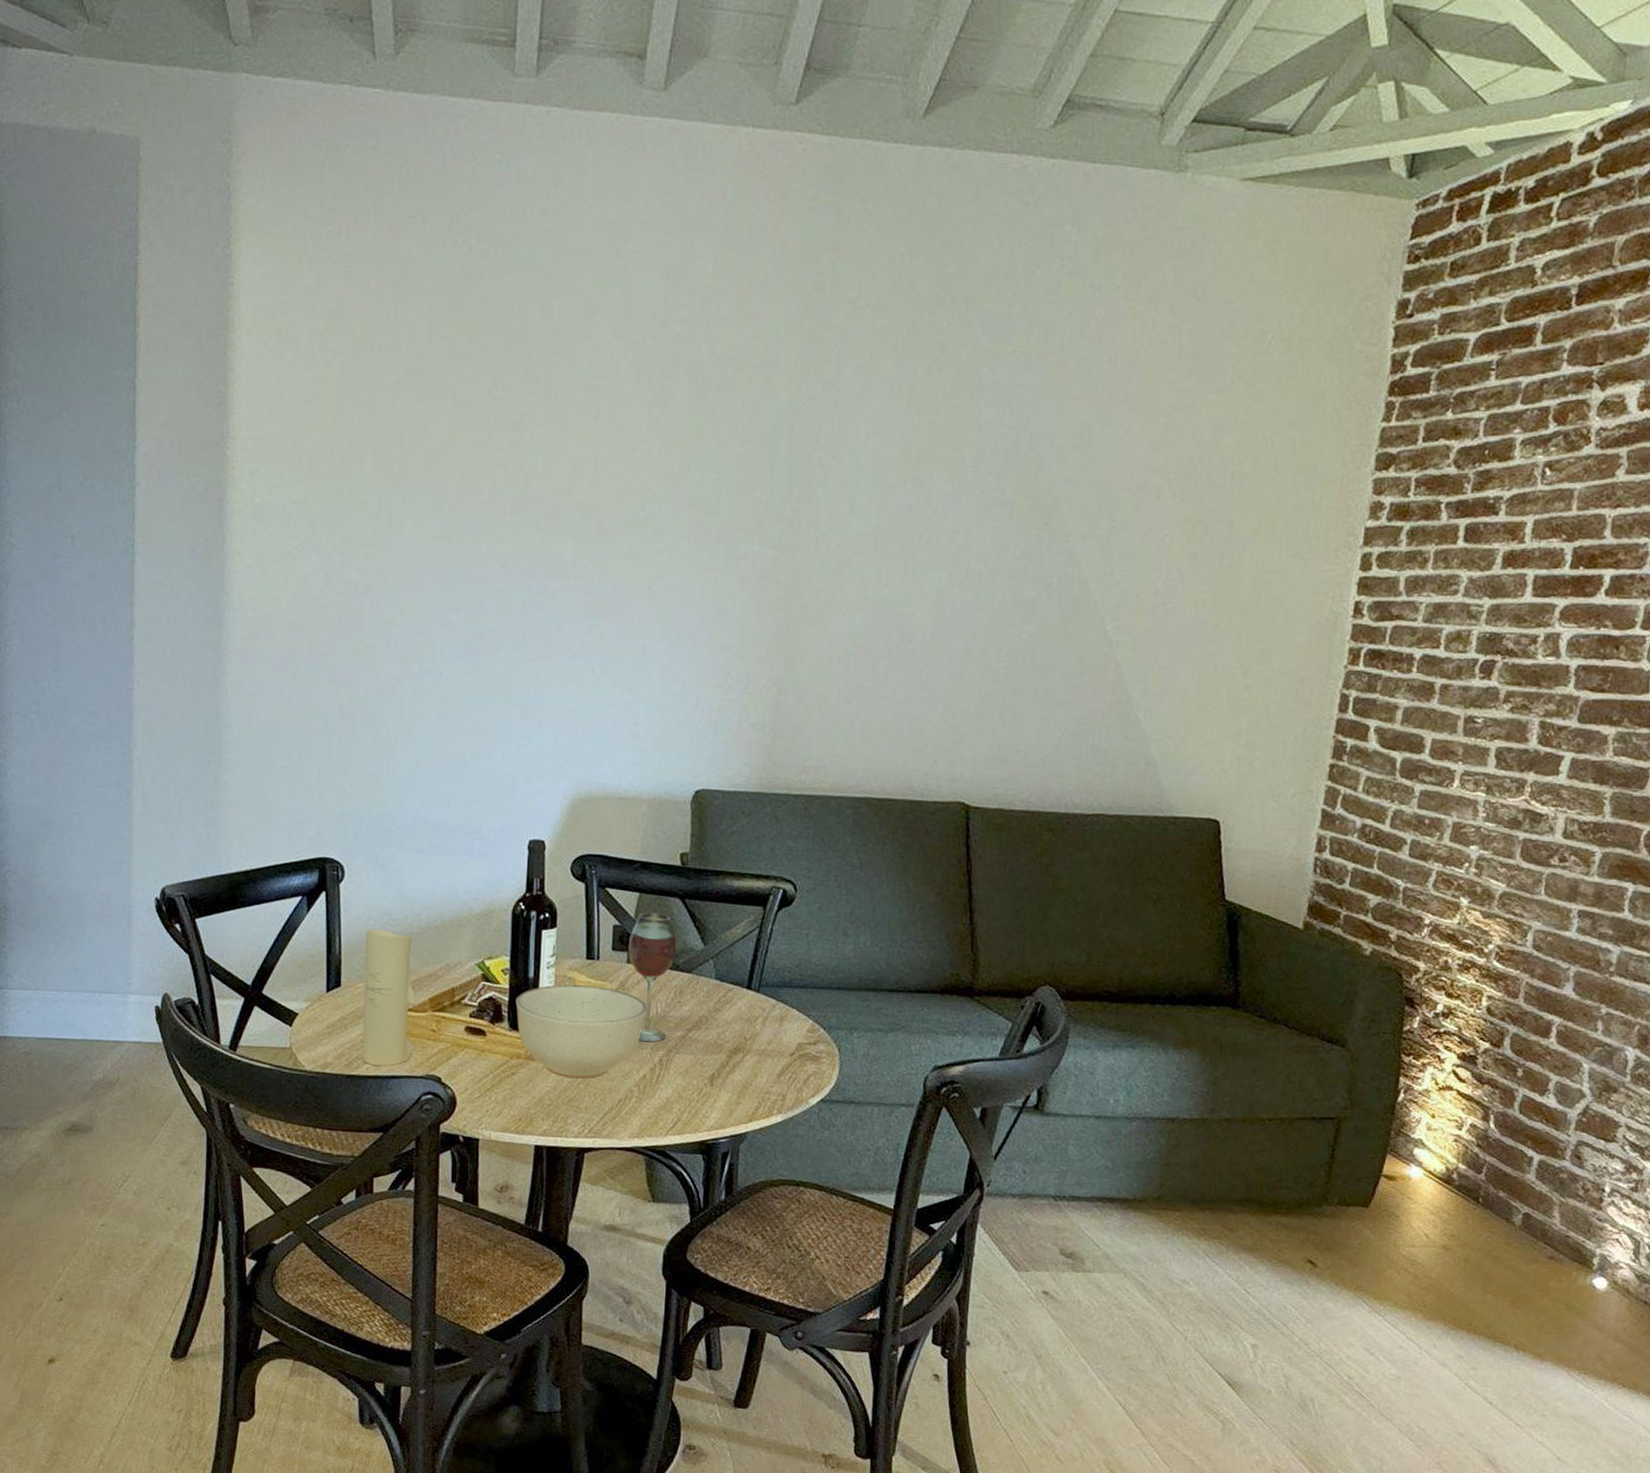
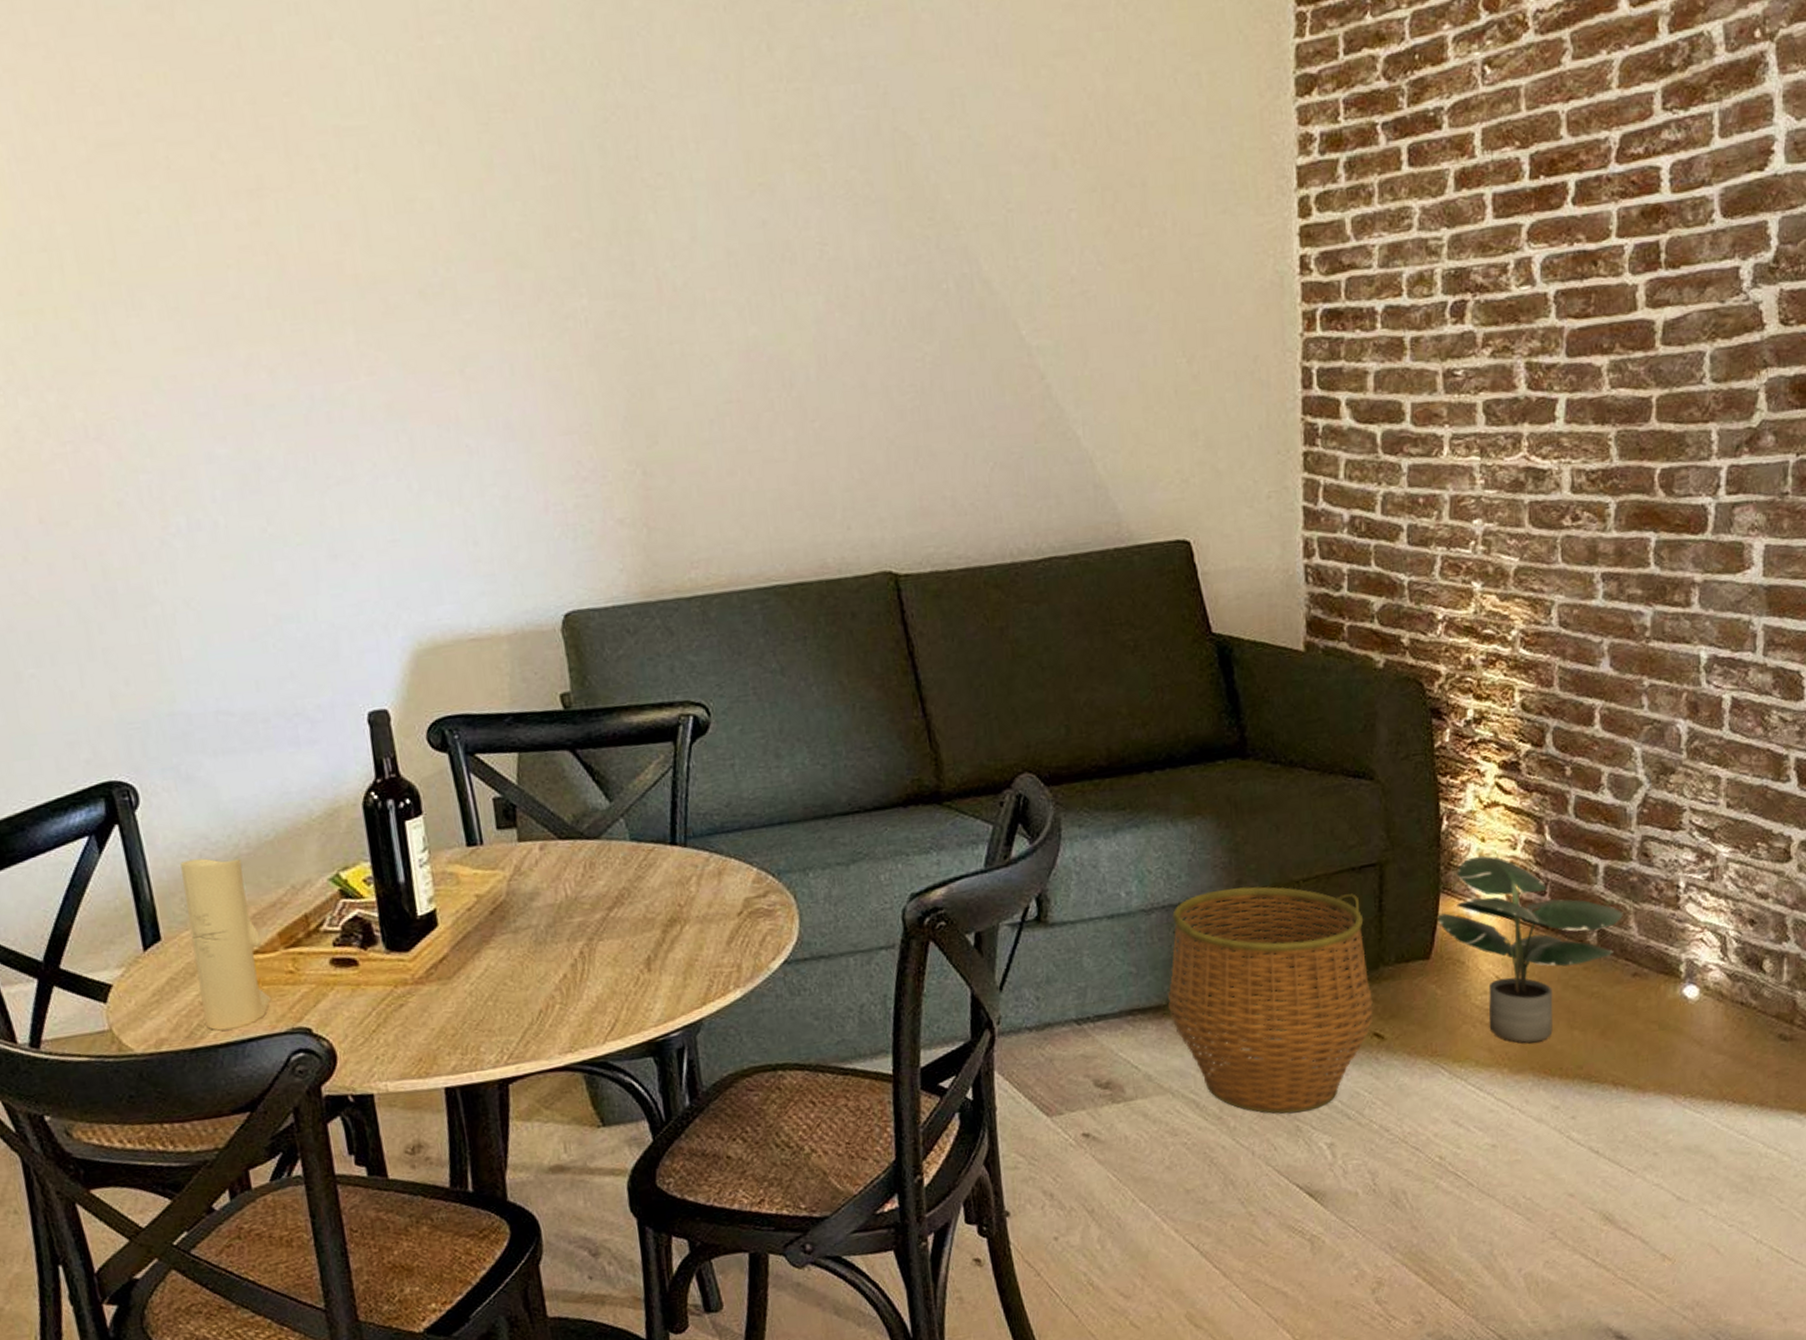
bowl: present [515,984,647,1079] -> none [387,876,553,997]
wineglass: present [628,912,677,1042] -> none [516,773,583,935]
basket: none [1133,1113,1316,1313] -> present [1167,886,1373,1114]
potted plant: none [1381,1129,1549,1298] -> present [1437,855,1623,1043]

